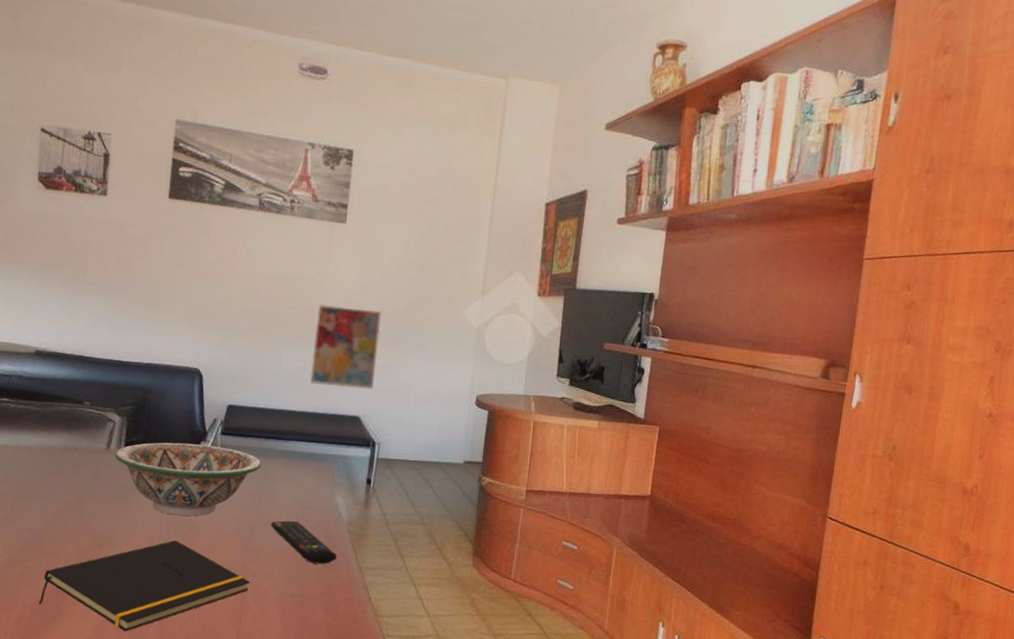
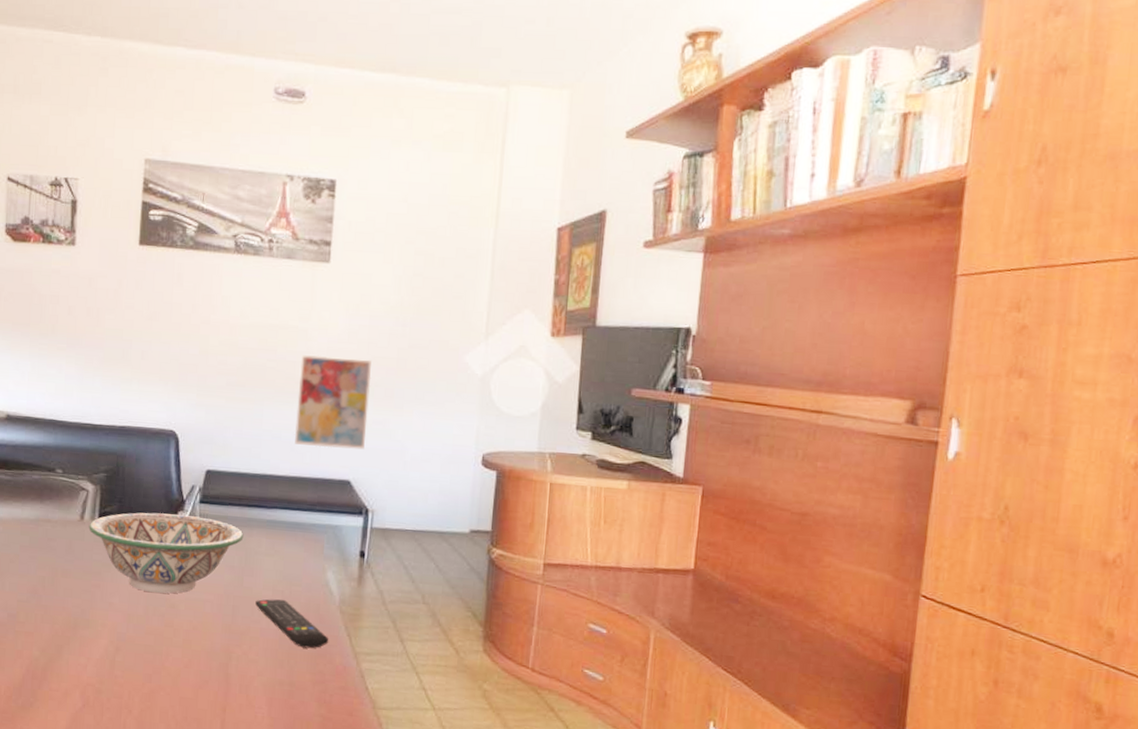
notepad: present [38,540,250,632] -> none [14,620,235,721]

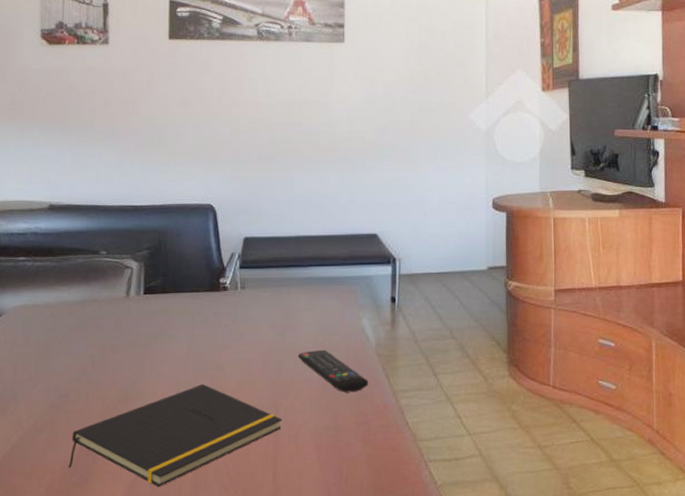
notepad: none [14,620,235,721] -> present [68,383,283,487]
decorative bowl: present [88,512,244,594] -> none [135,281,283,358]
wall art: present [294,355,371,450] -> none [323,124,389,207]

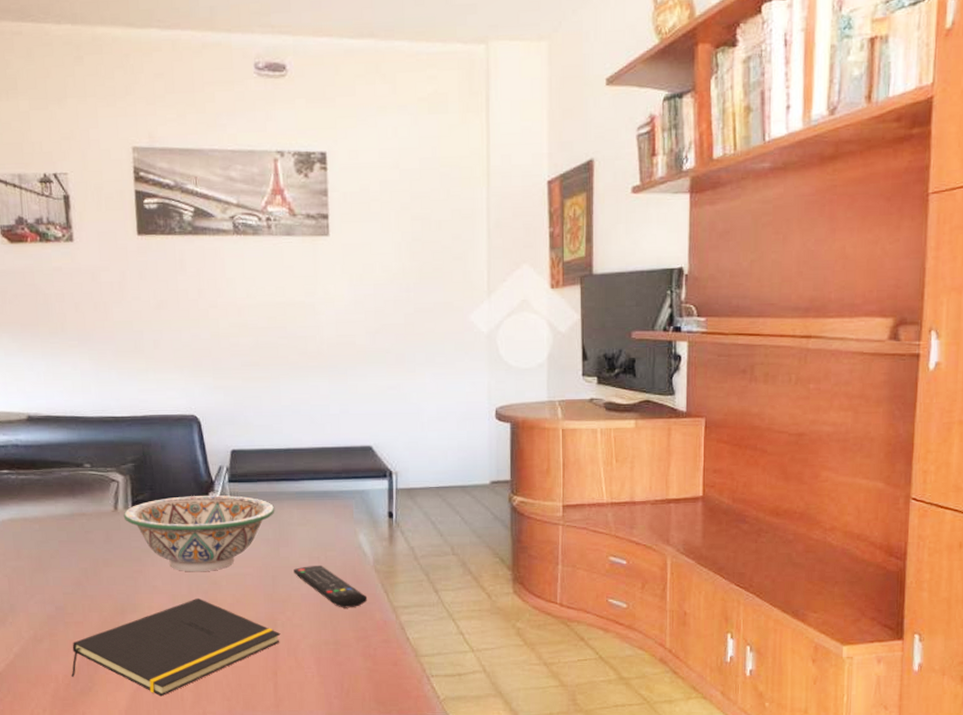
decorative bowl: none [135,281,283,358] -> present [123,495,275,572]

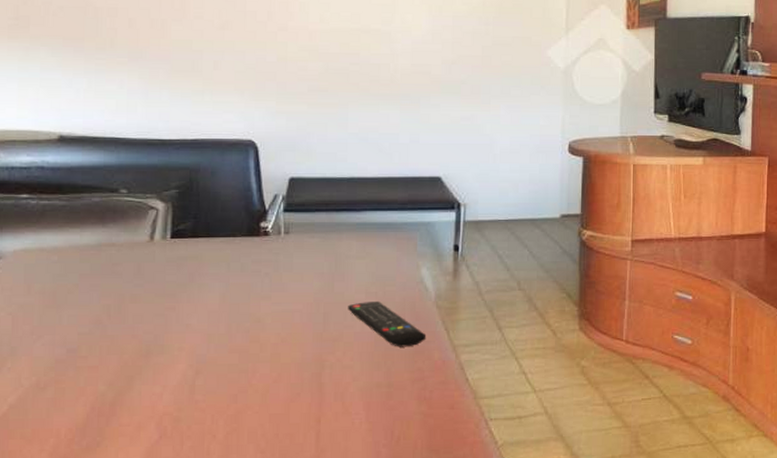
notepad: present [71,597,281,697] -> none [77,337,328,451]
decorative bowl: present [123,495,275,572] -> none [160,226,333,309]

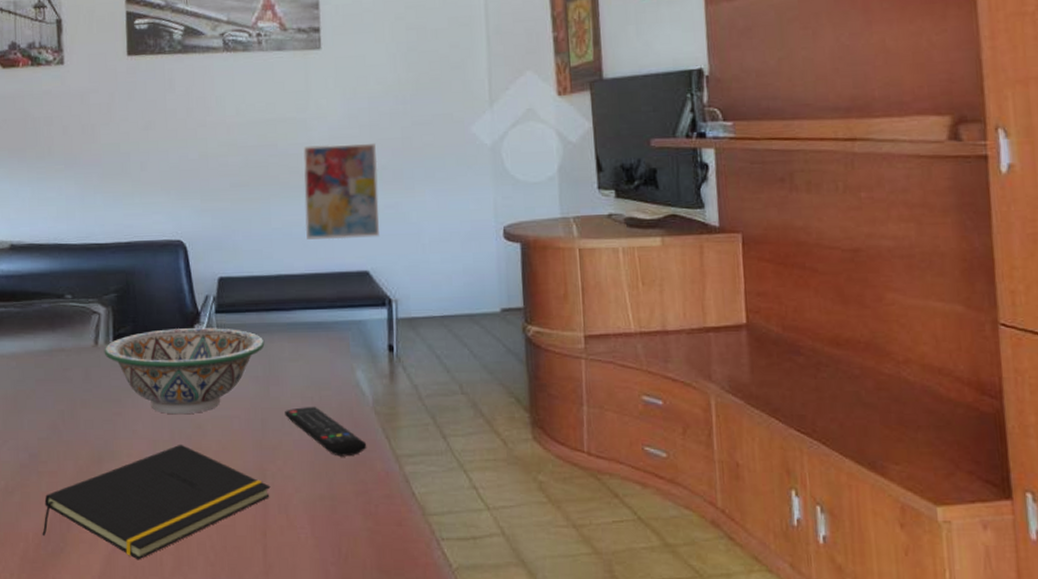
notepad: none [77,337,328,451] -> present [42,444,271,560]
decorative bowl: none [160,226,333,309] -> present [104,328,265,415]
wall art: none [381,56,457,147] -> present [303,143,379,240]

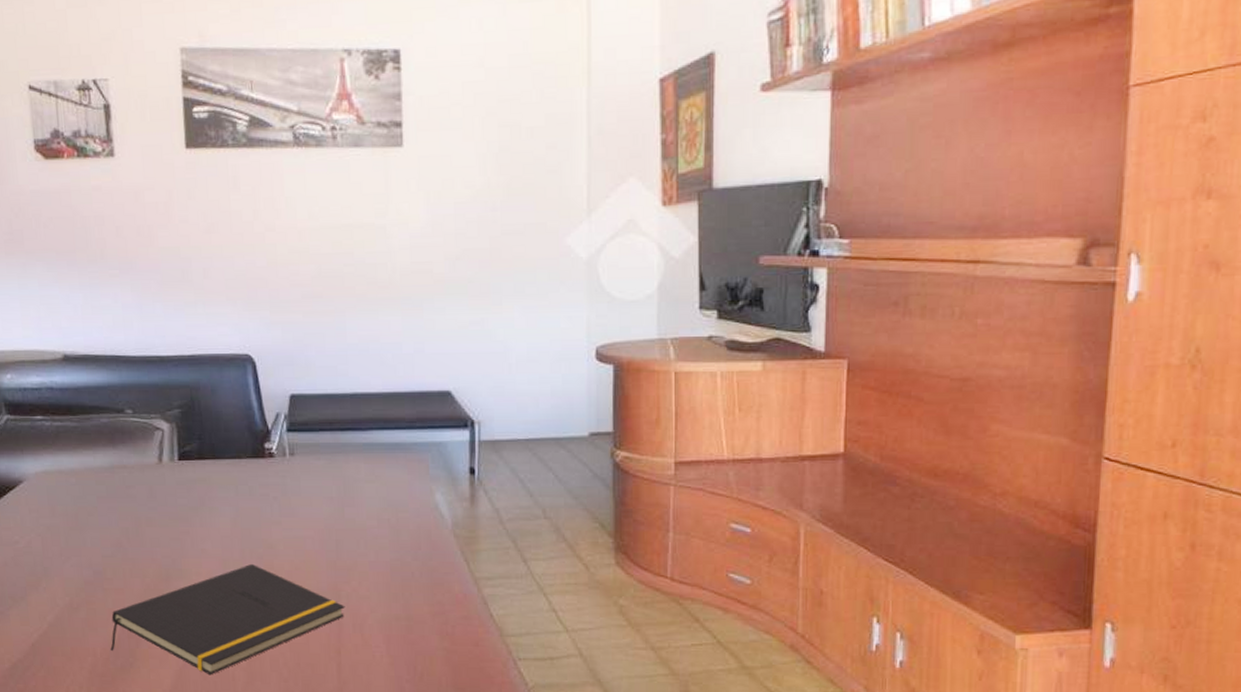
decorative bowl: present [104,328,265,415] -> none [168,447,340,534]
remote control: present [285,407,367,457] -> none [360,529,445,579]
wall art: present [303,143,379,240] -> none [382,253,463,357]

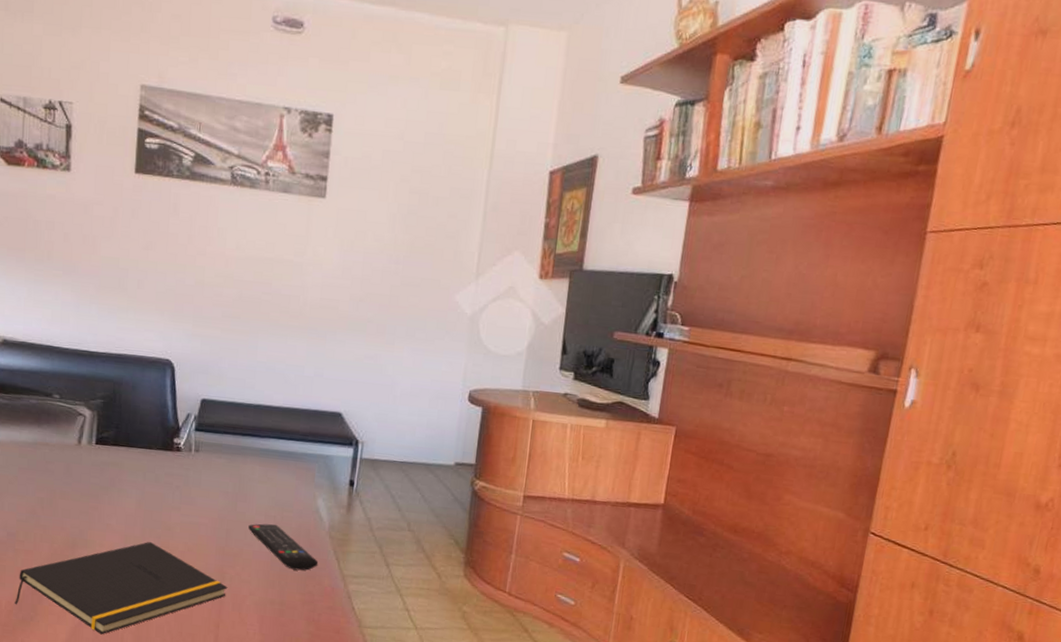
remote control: none [360,529,445,579] -> present [248,523,319,571]

